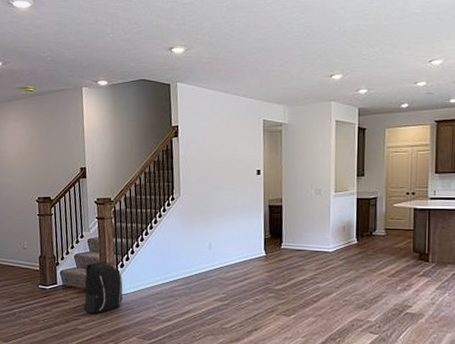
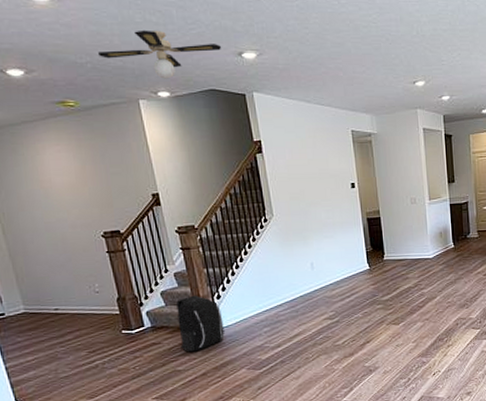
ceiling fan: none [57,29,156,70] -> present [98,30,222,79]

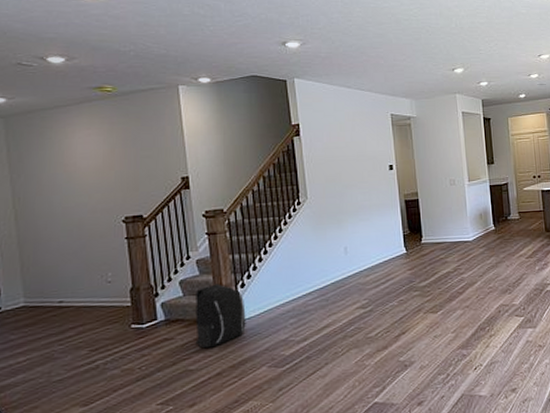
ceiling fan: present [98,30,222,79] -> none [143,21,267,66]

